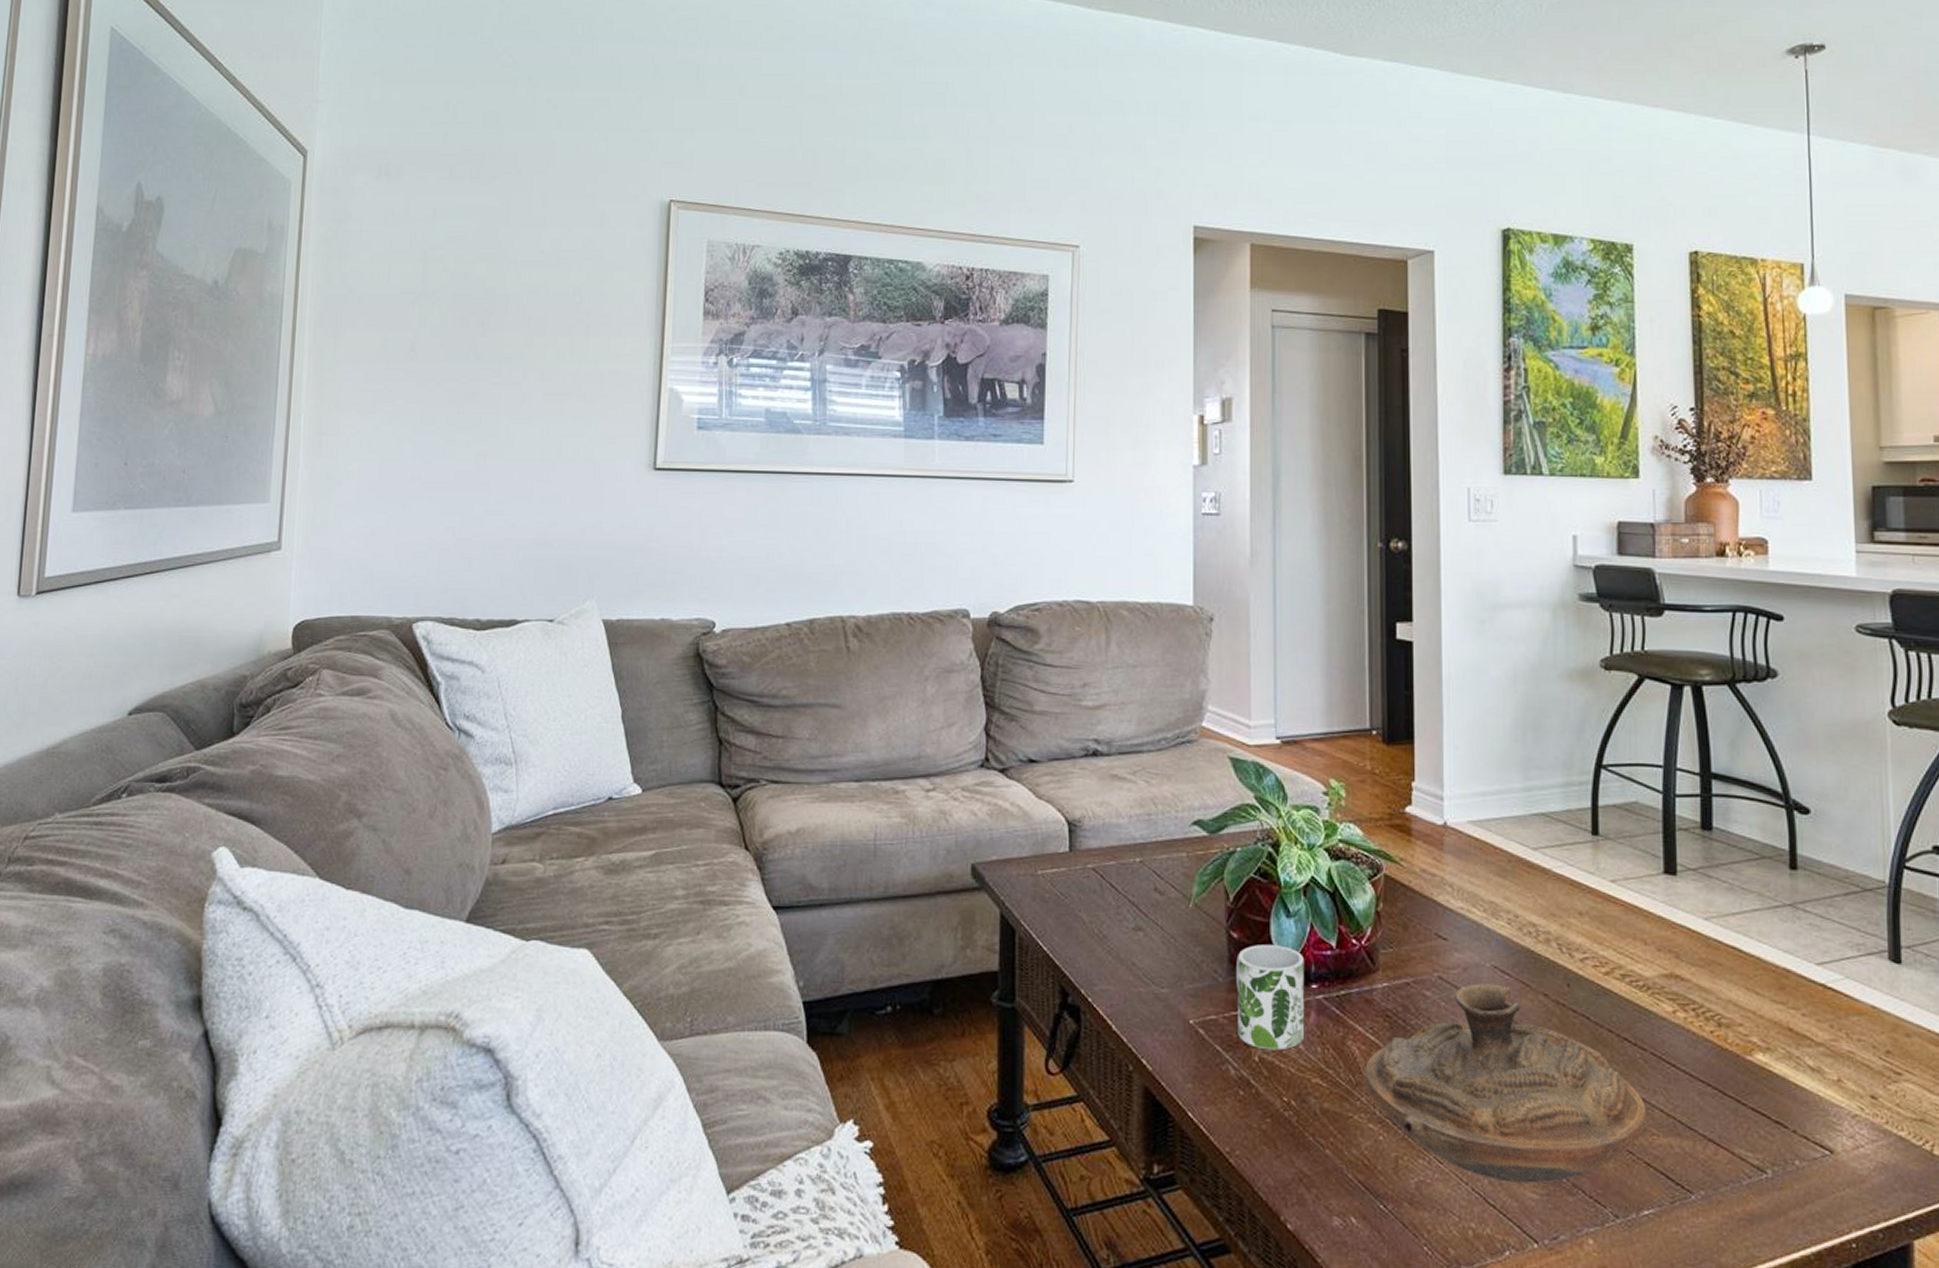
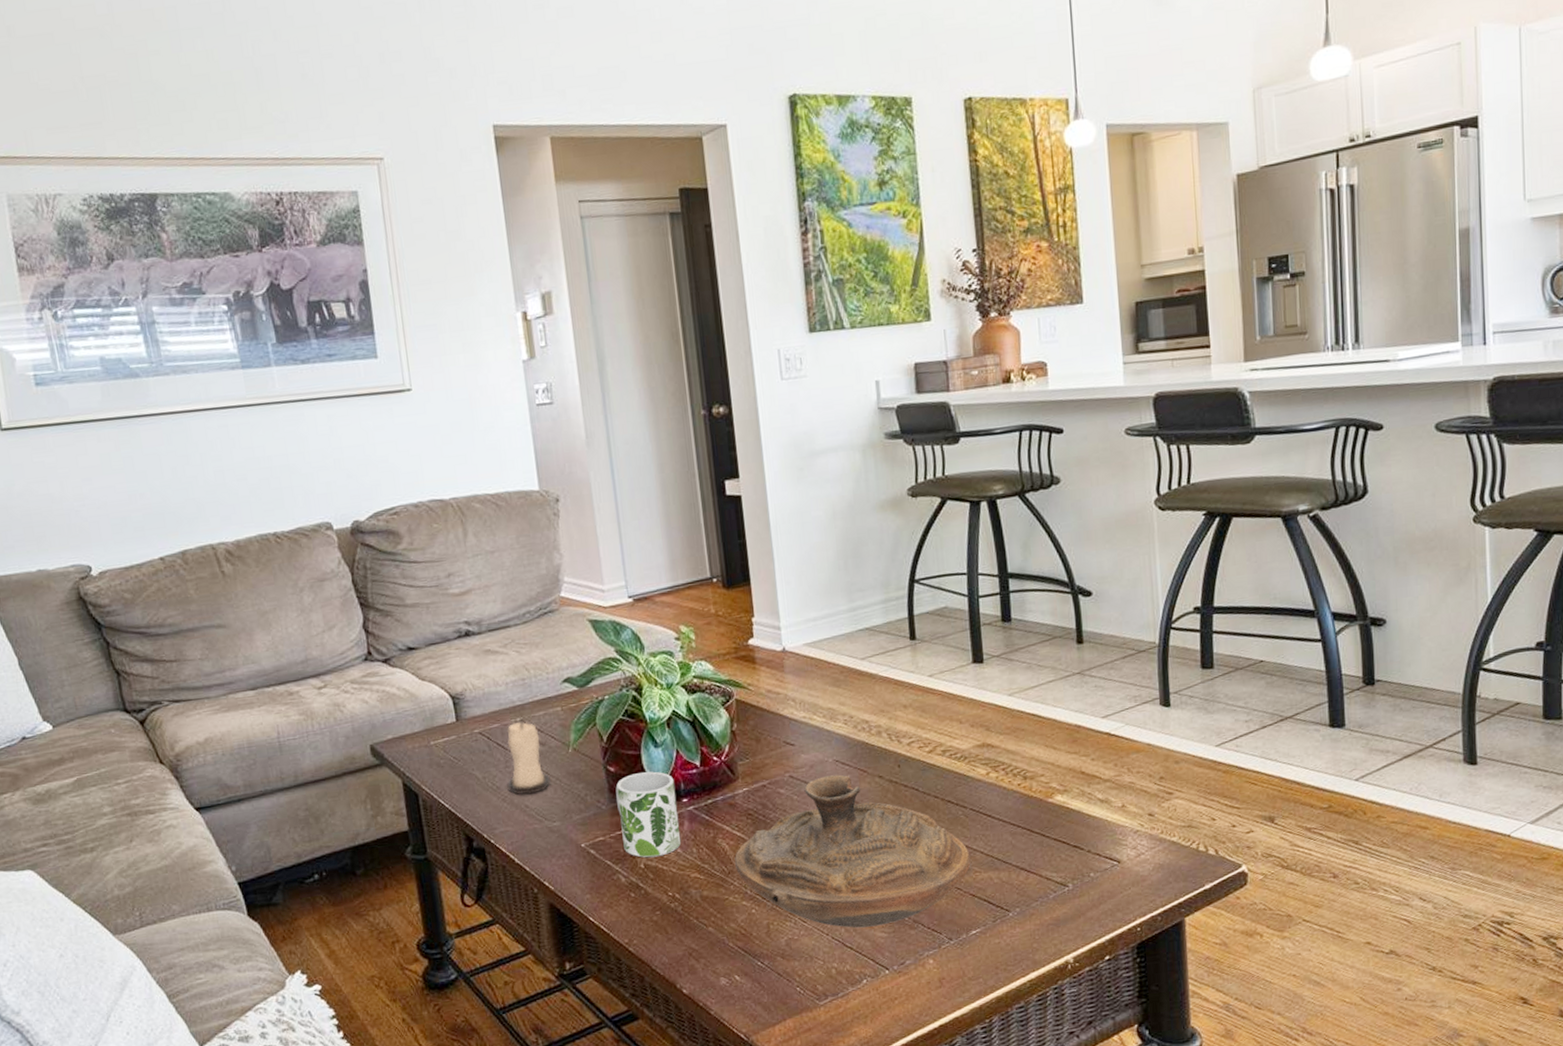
candle: none [1115,861,1164,950] -> present [507,720,551,795]

